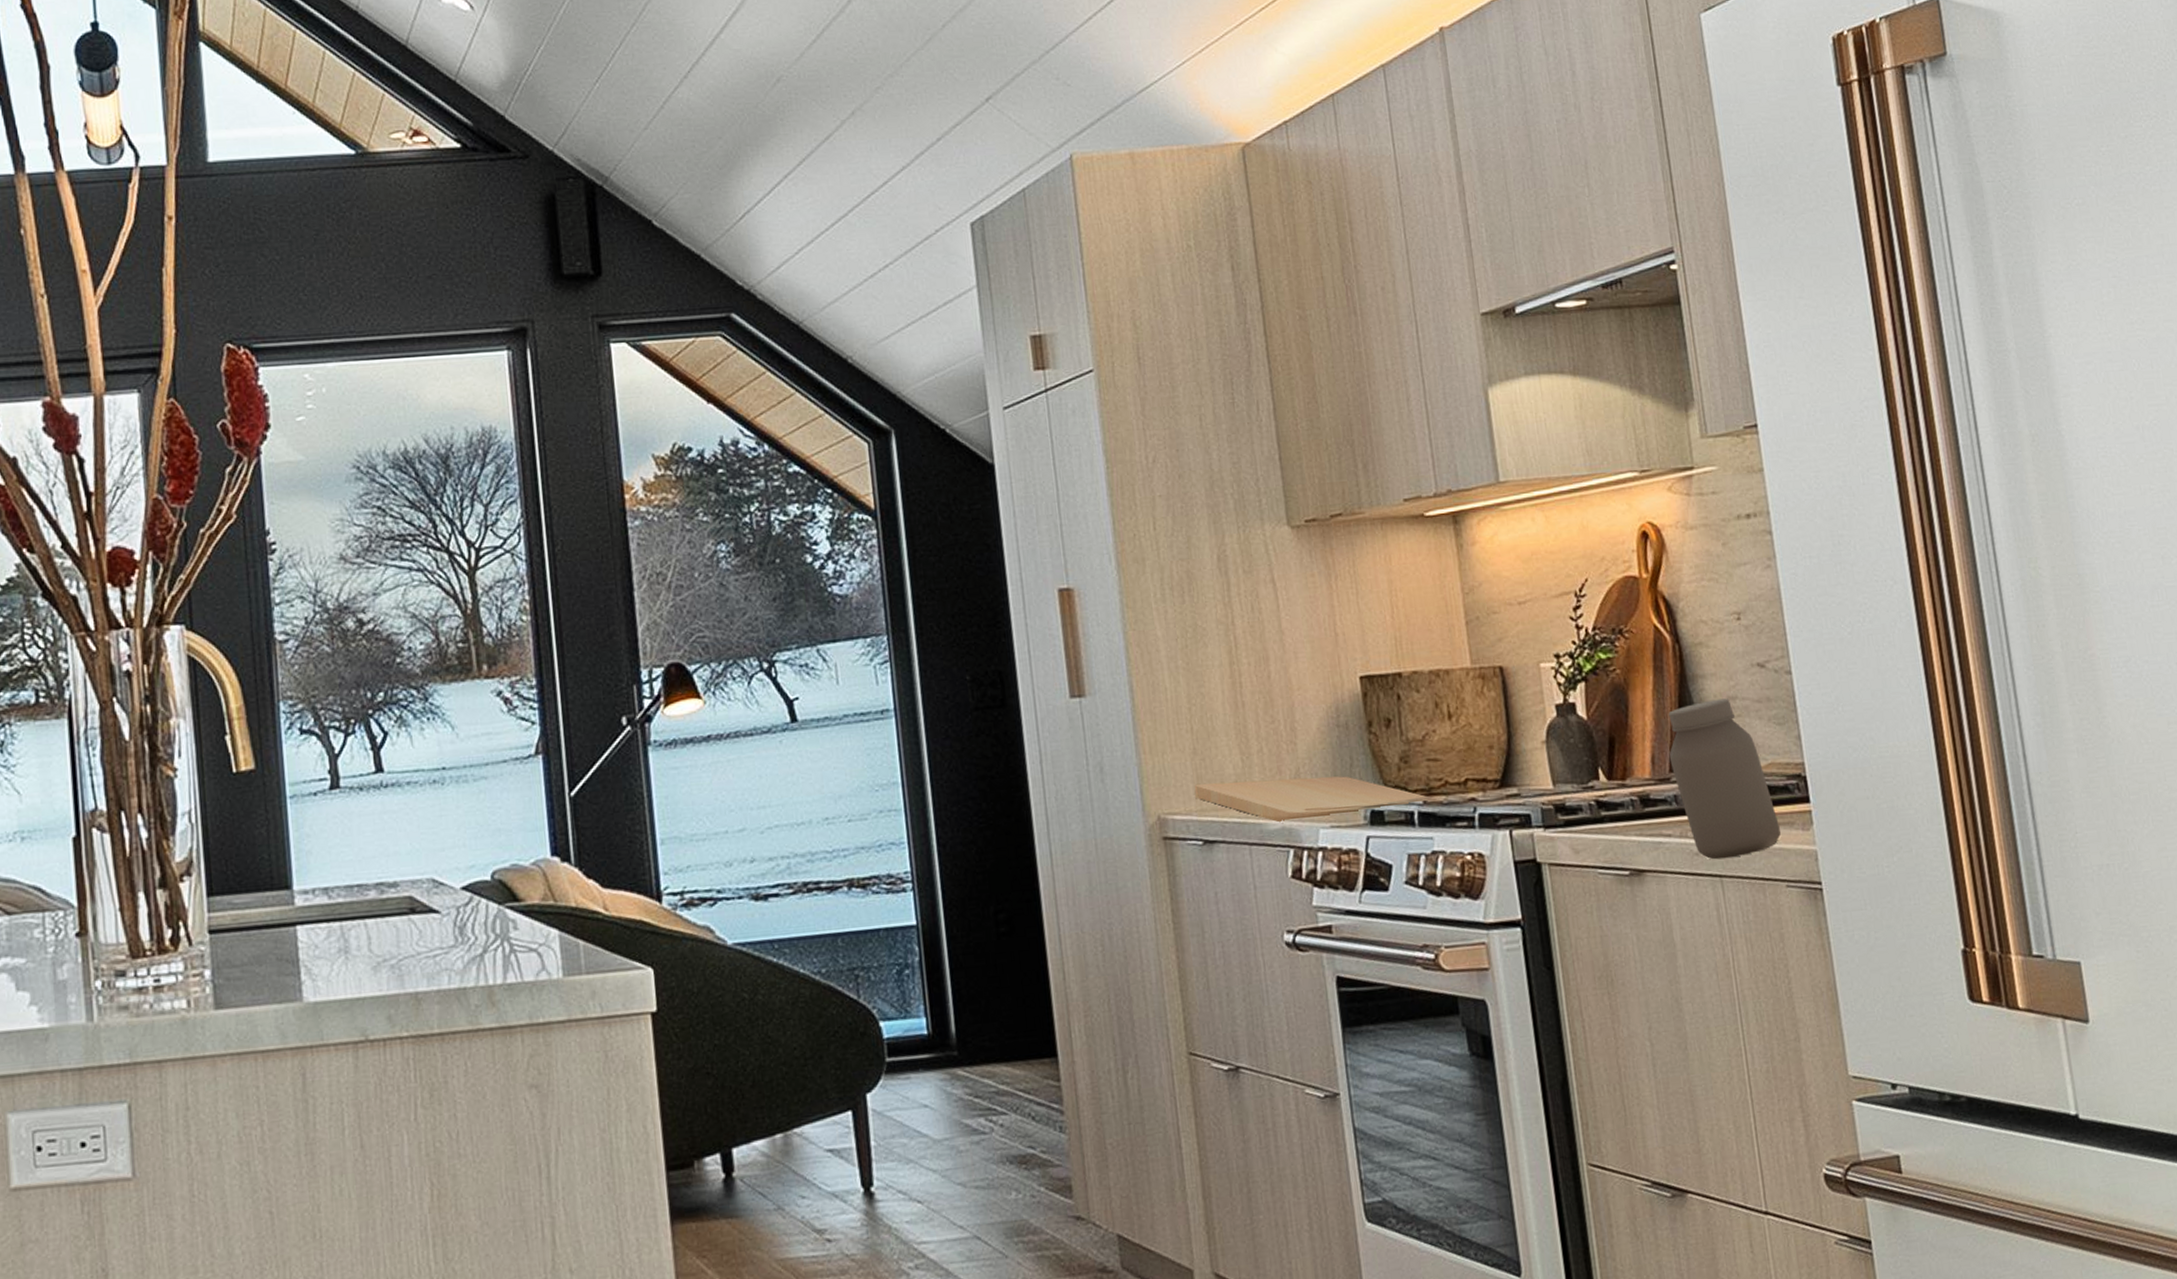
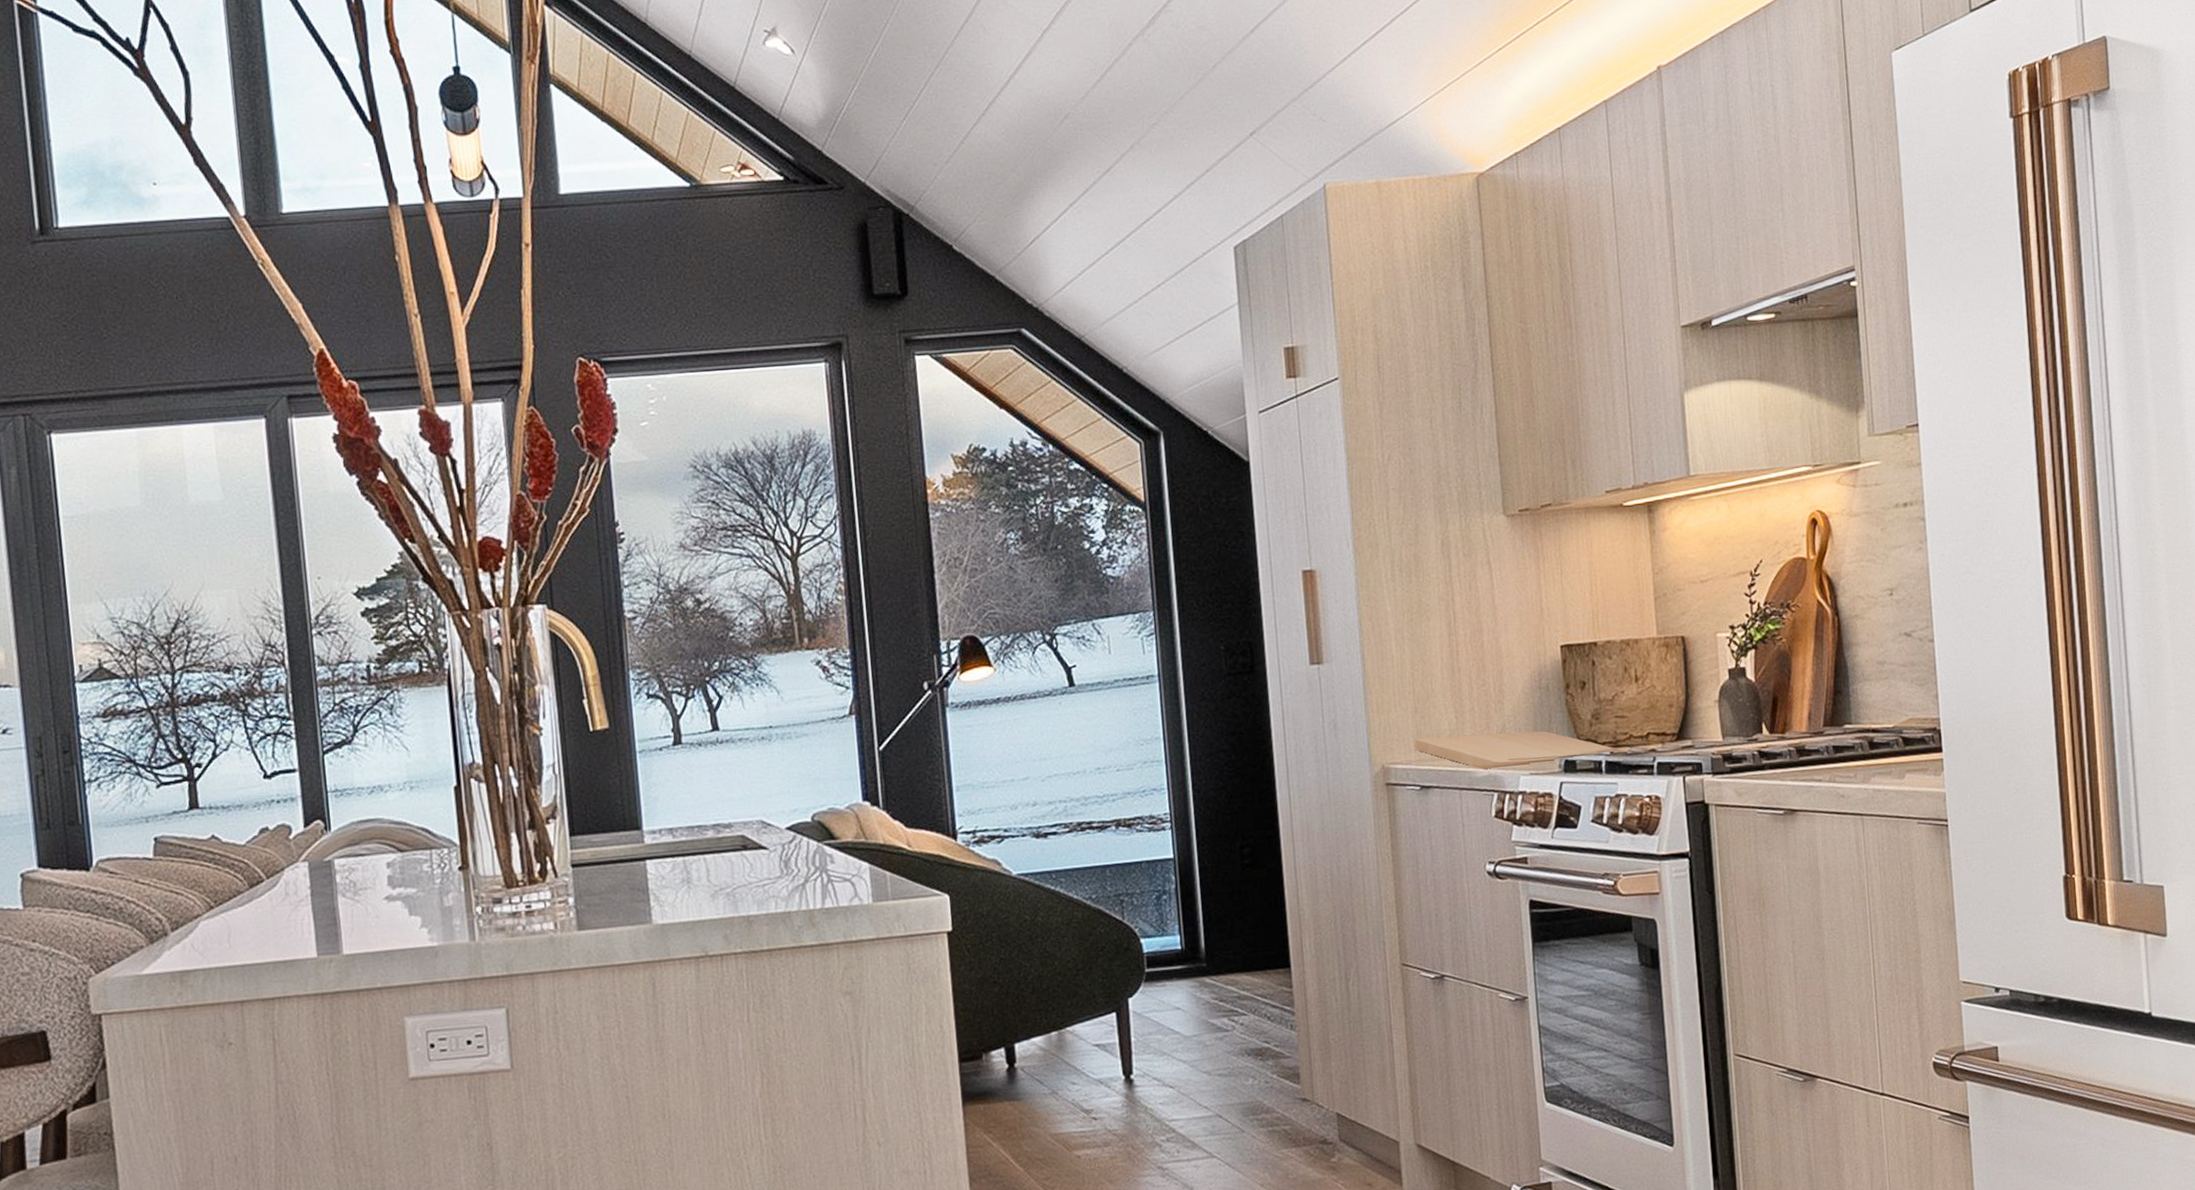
jar: present [1668,698,1781,860] -> none [1824,663,1915,801]

